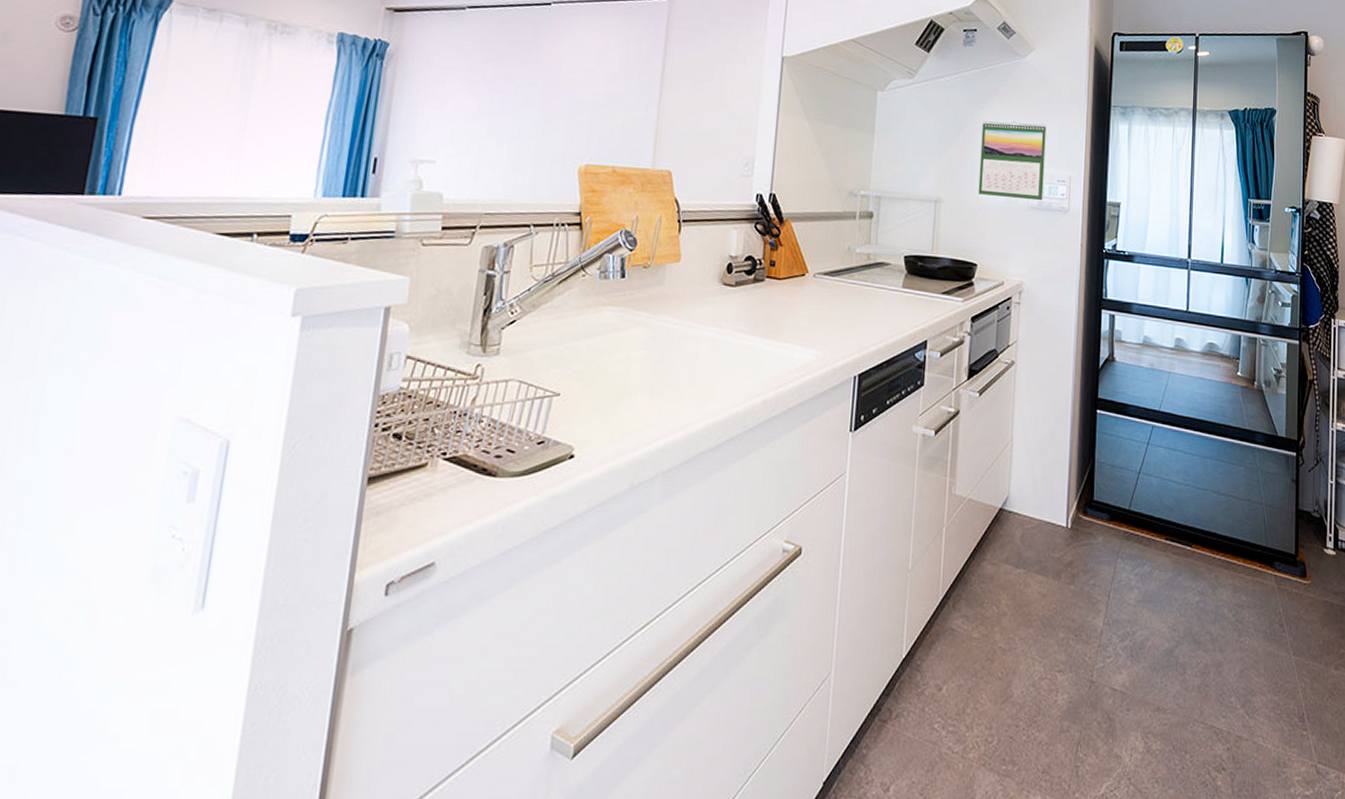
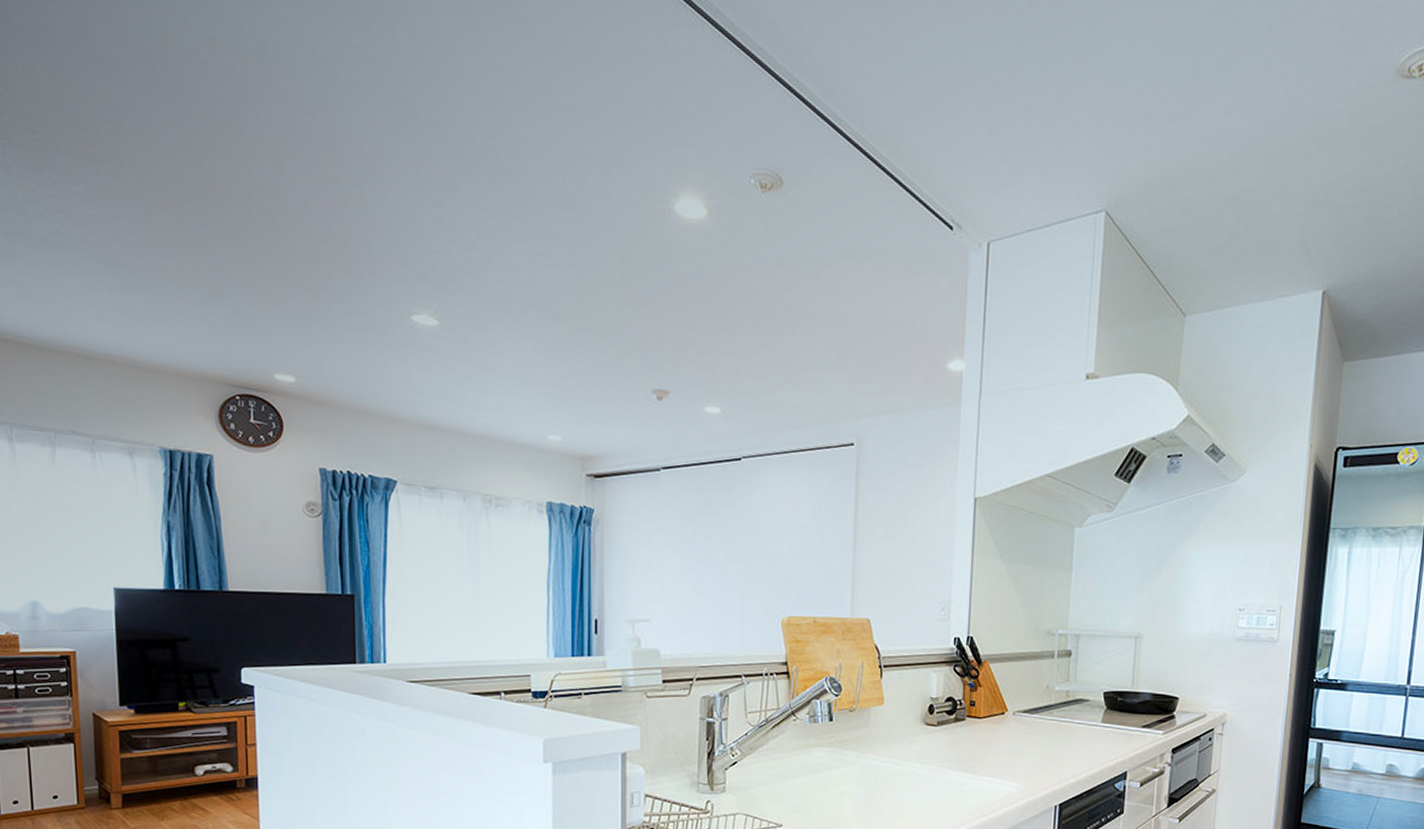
calendar: present [978,121,1047,201] -> none [1181,551,1257,632]

